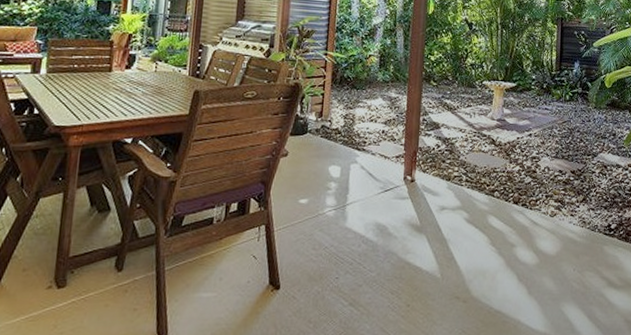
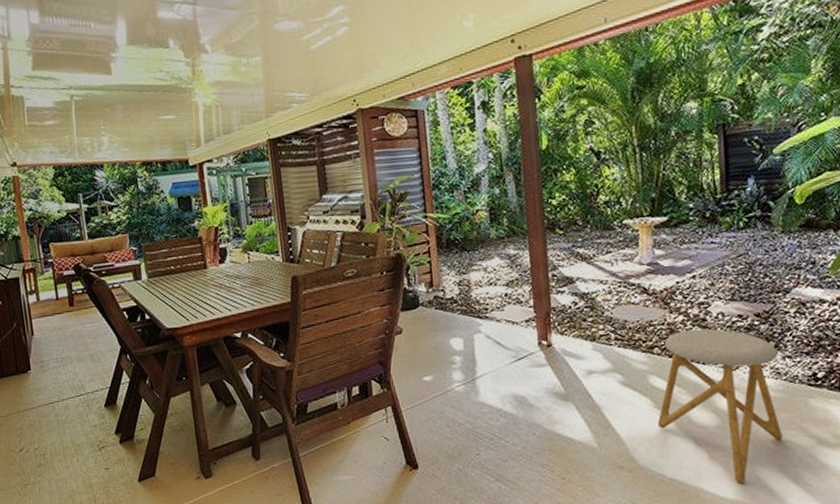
stool: none [490,179,585,318] -> present [657,328,782,484]

